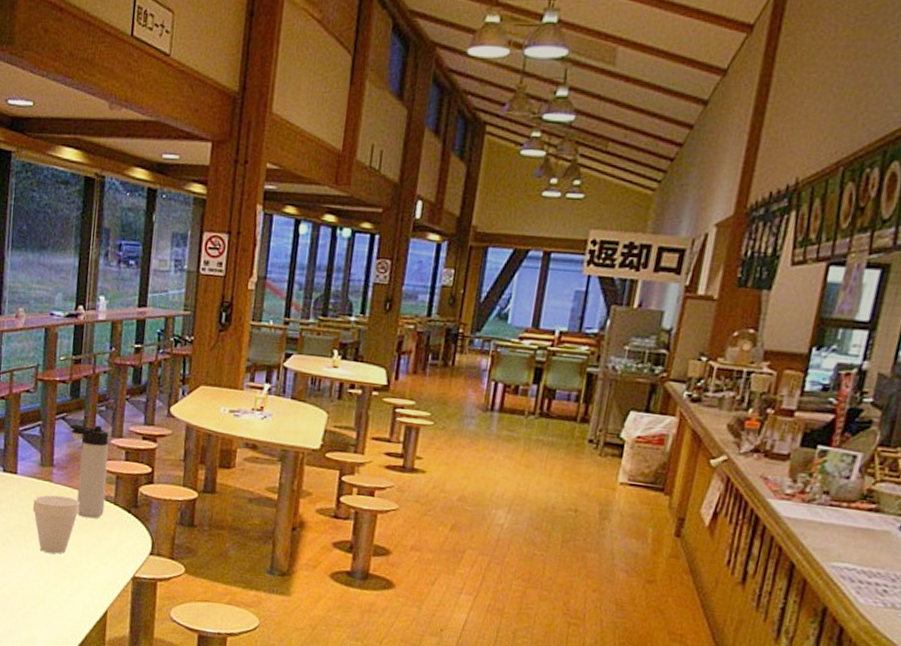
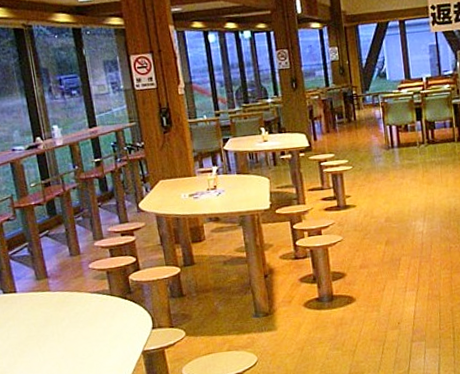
cup: present [32,495,80,554] -> none [37,300,82,352]
thermos bottle: present [69,423,109,519] -> none [53,233,103,314]

